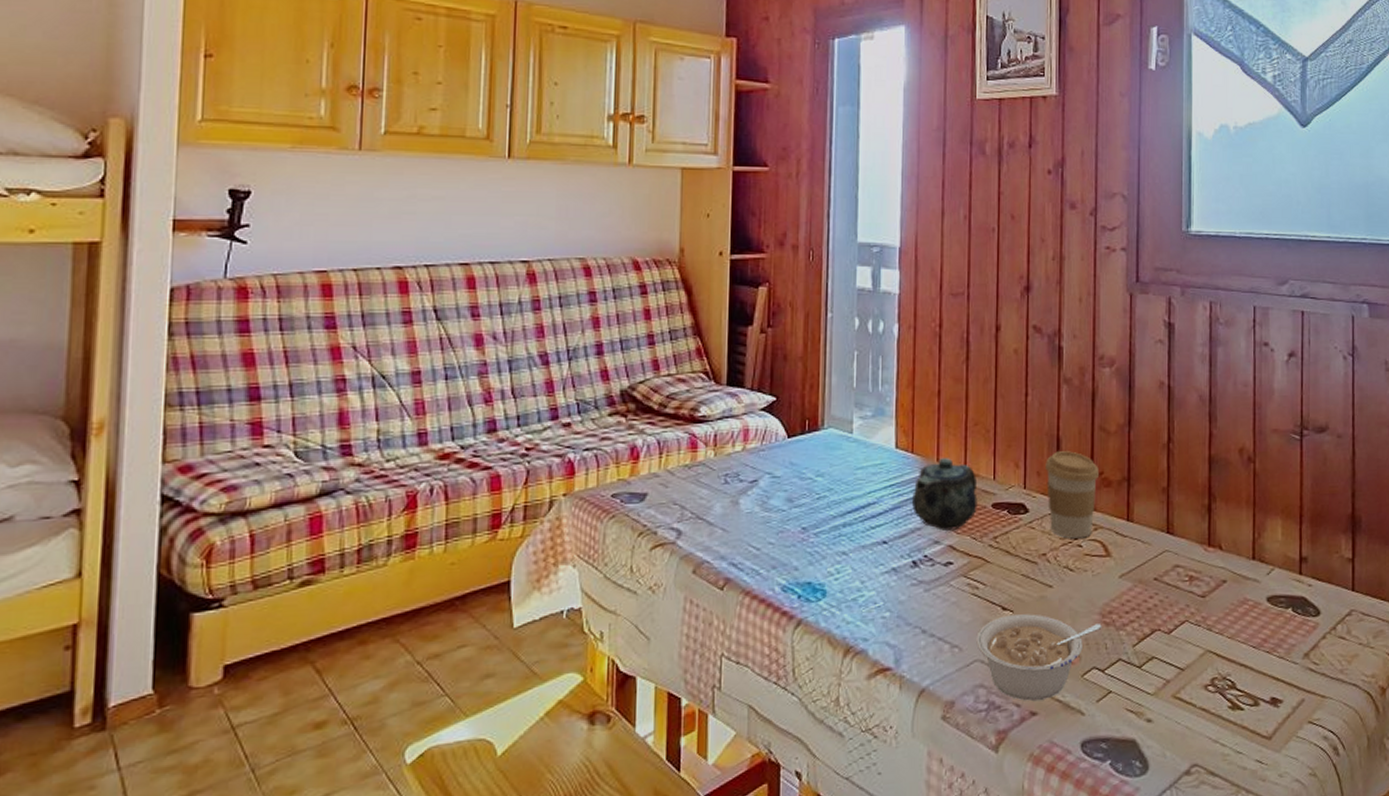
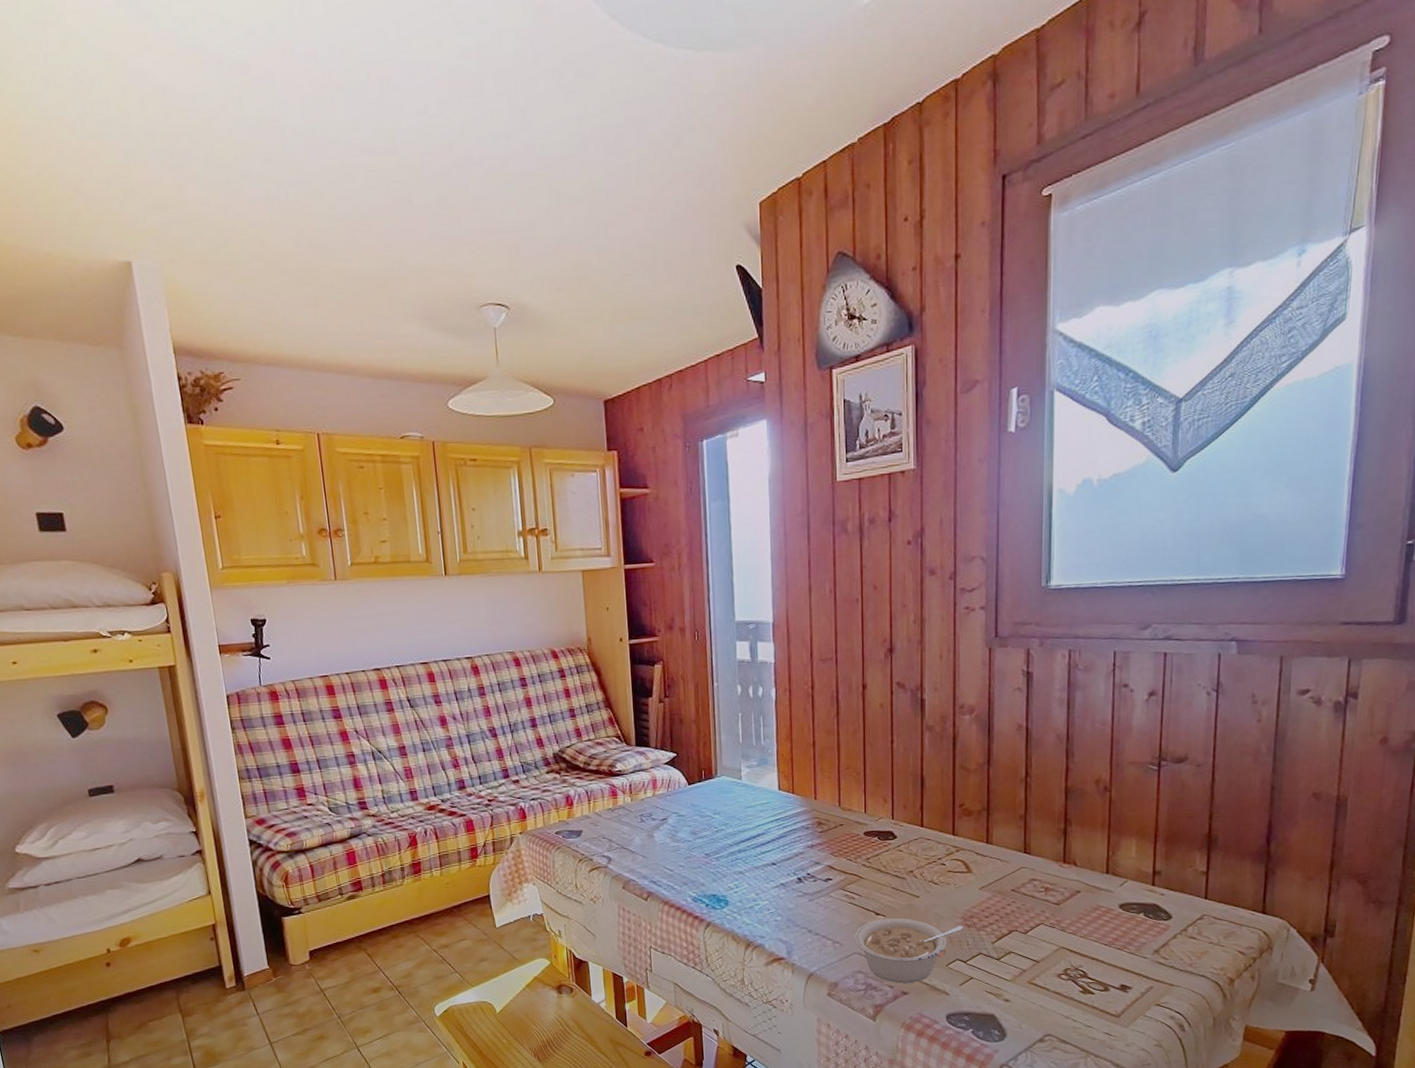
teapot: present [912,458,978,531] -> none [795,796,851,854]
coffee cup: present [1045,451,1100,539] -> none [911,787,961,859]

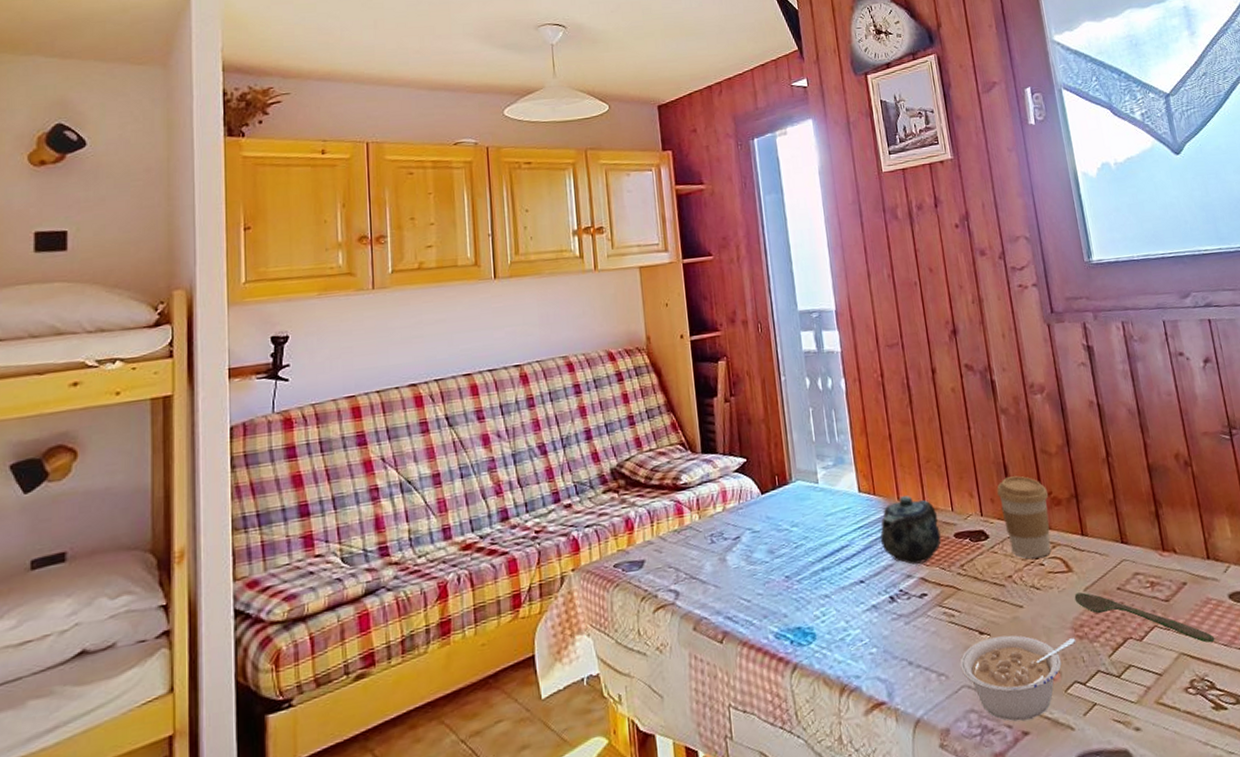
teapot: none [795,796,851,854] -> present [880,495,941,565]
coffee cup: none [911,787,961,859] -> present [997,476,1051,559]
spoon: none [969,890,1097,941] -> present [1074,592,1215,643]

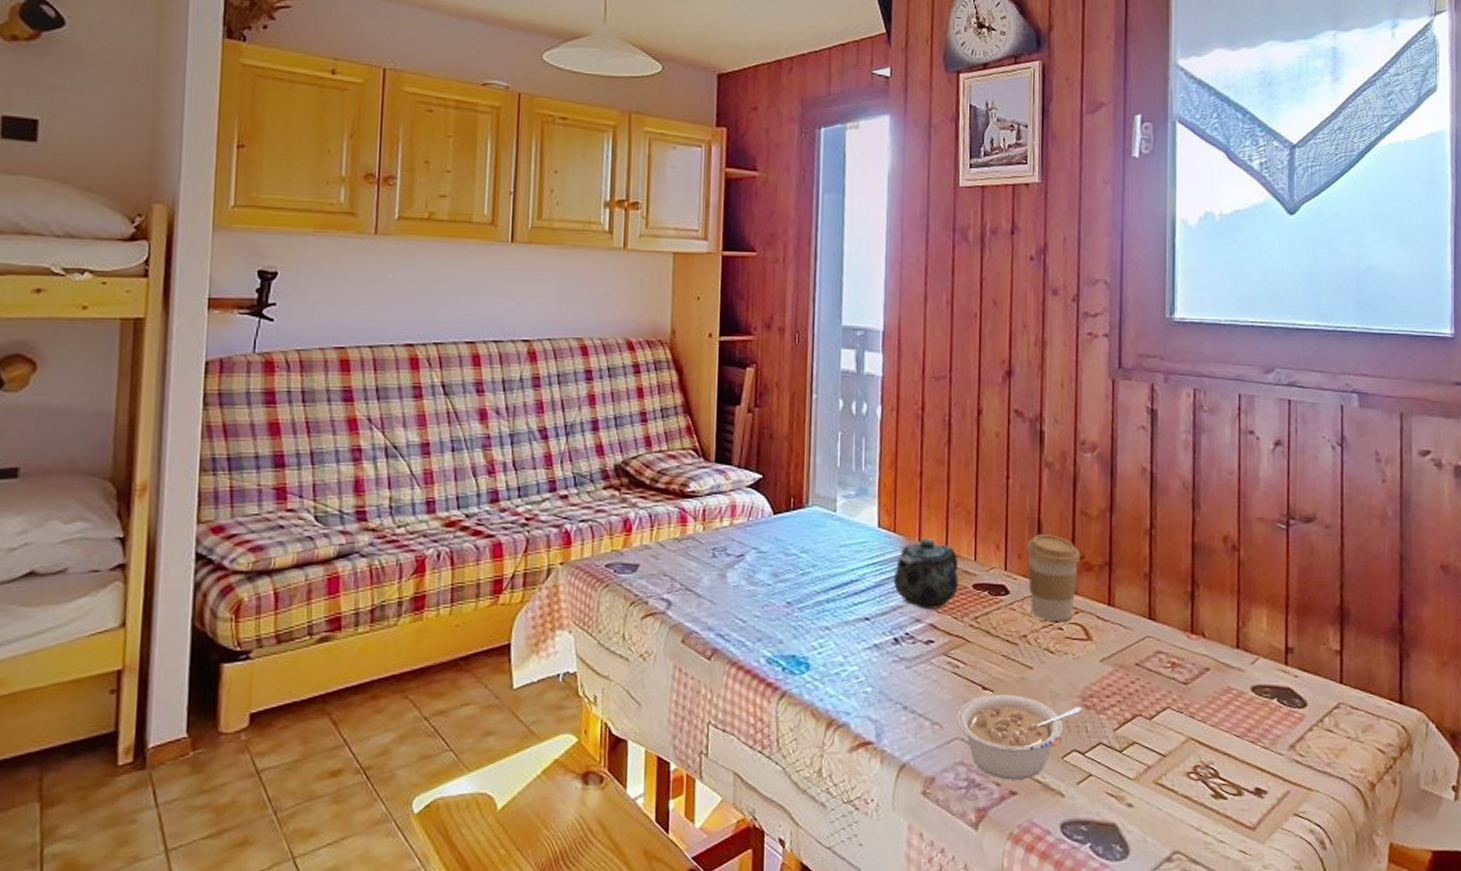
spoon: present [1074,592,1215,643] -> none [1089,663,1228,731]

